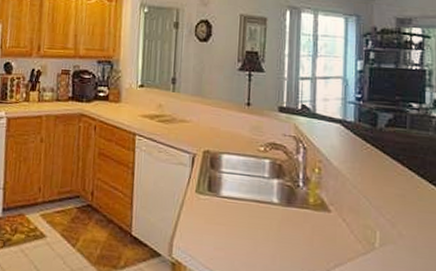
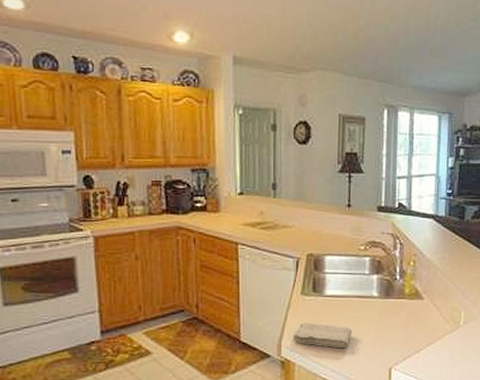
washcloth: none [185,223,250,256] -> present [293,323,353,347]

